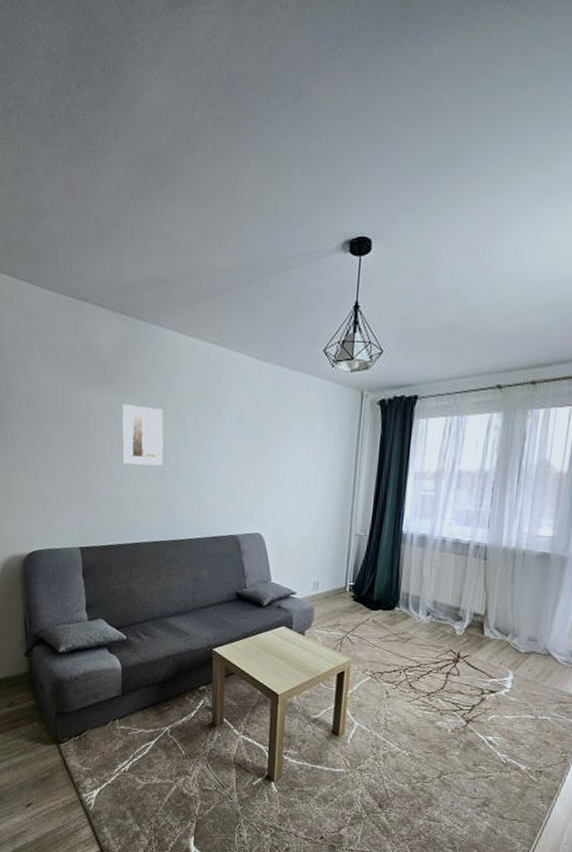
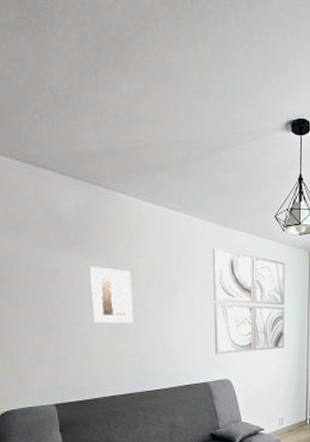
wall art: none [246,384,332,505] -> present [212,247,285,354]

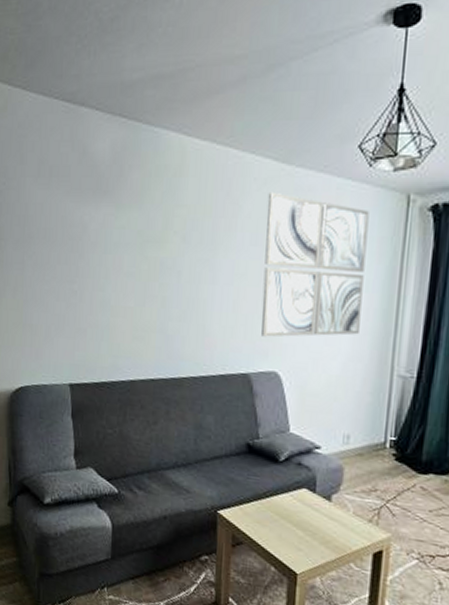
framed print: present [89,267,133,323] -> none [118,220,165,291]

